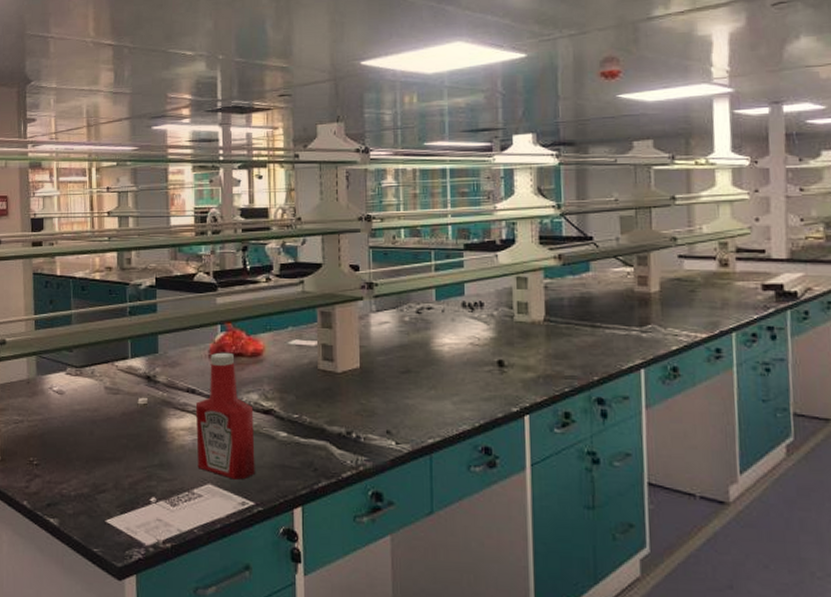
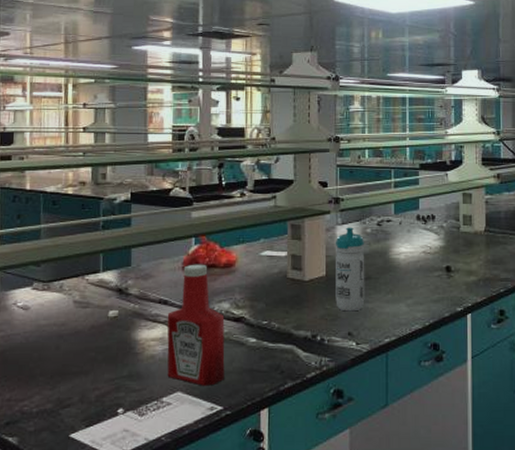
water bottle: none [369,315,404,408] -> present [335,227,365,312]

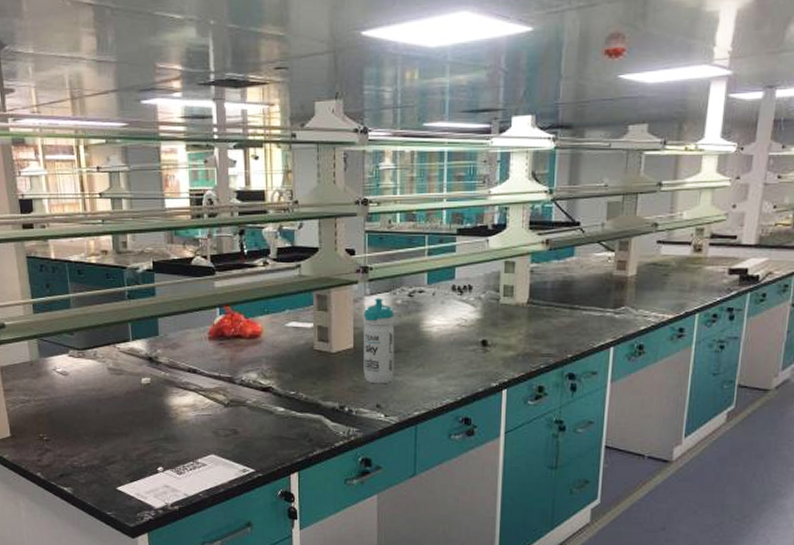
ketchup bottle: present [167,264,225,386] -> none [197,334,255,450]

